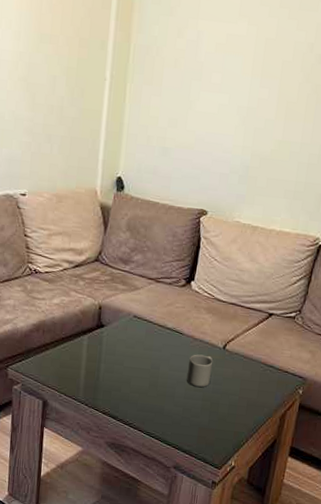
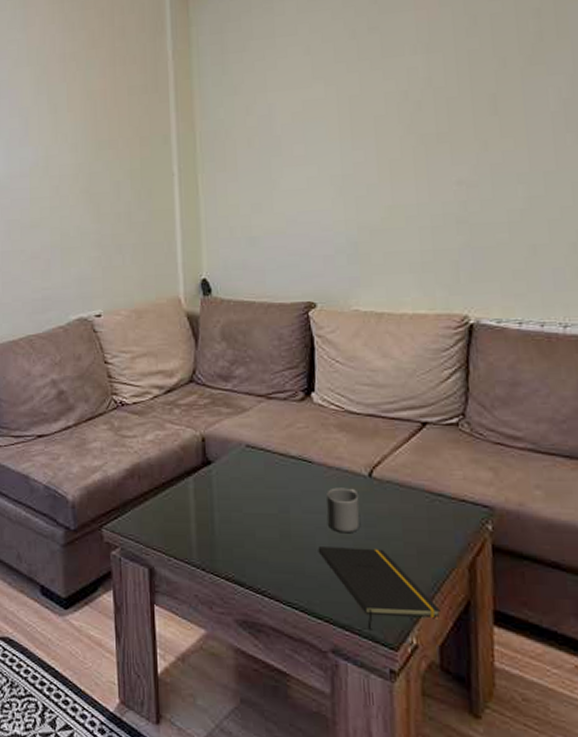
notepad: none [176,395,255,455] -> present [318,547,440,630]

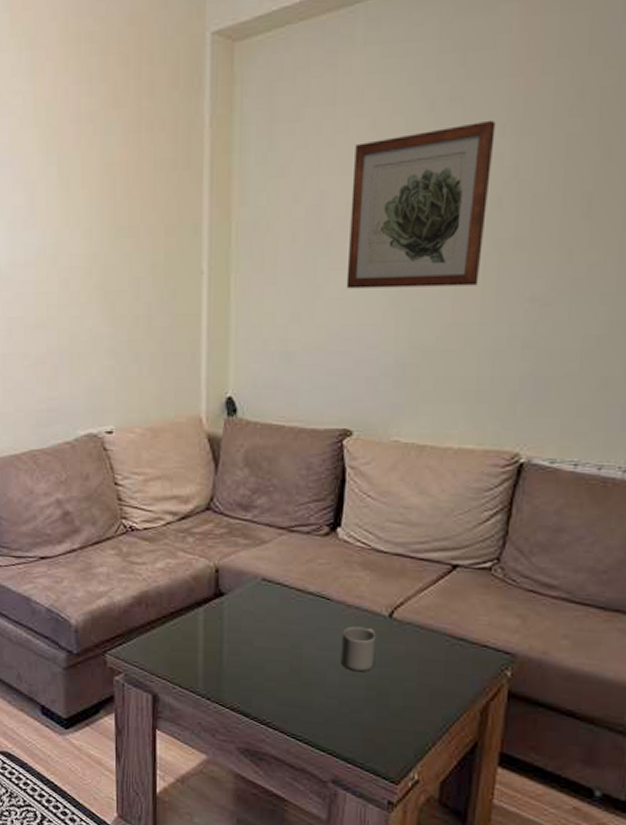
wall art: none [294,42,411,182] -> present [346,120,496,289]
notepad: present [318,547,440,630] -> none [328,683,446,764]

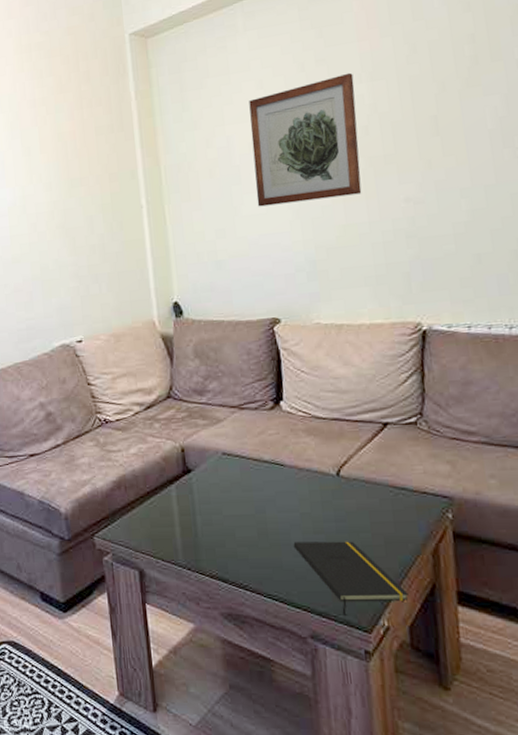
notepad: none [328,683,446,764] -> present [293,541,408,616]
mug: present [341,626,377,672] -> none [299,487,331,529]

